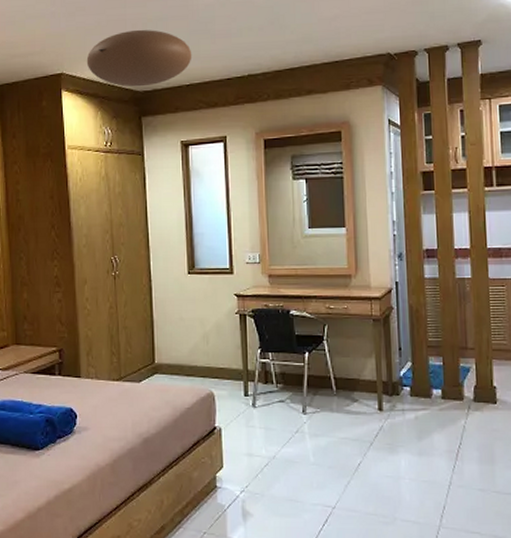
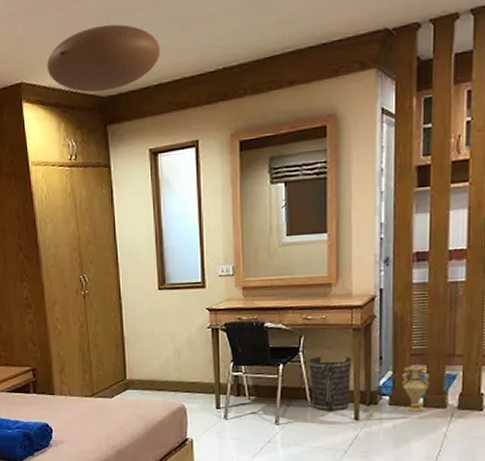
wastebasket: none [333,345,374,401] -> present [308,356,351,411]
vase: none [421,357,446,403] -> present [402,365,430,411]

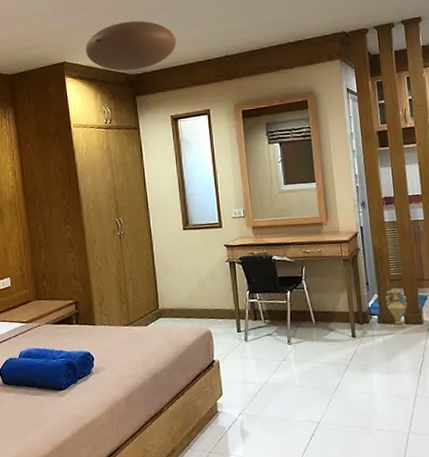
wastebasket: present [308,356,351,411] -> none [310,283,347,331]

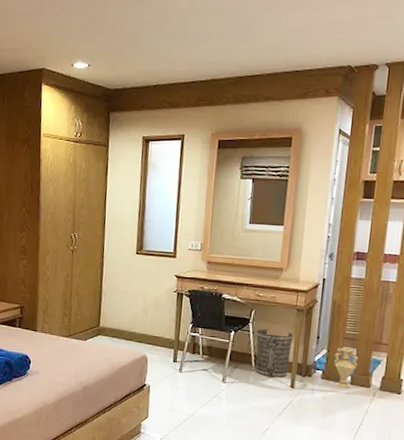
ceiling light: present [85,21,177,71] -> none [66,31,162,85]
wastebasket: none [310,283,347,331] -> present [255,328,293,378]

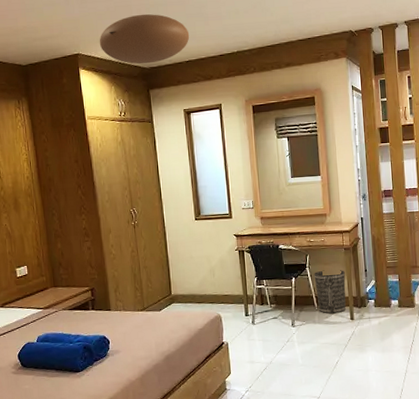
ceiling light: none [66,31,162,85] -> present [99,14,190,64]
vase: present [334,347,358,388] -> none [382,275,402,311]

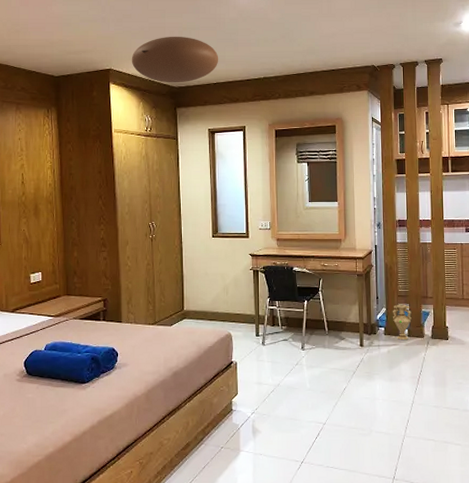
wastebasket: present [314,270,346,314] -> none [326,295,357,339]
vase: none [382,275,402,311] -> present [393,304,412,340]

